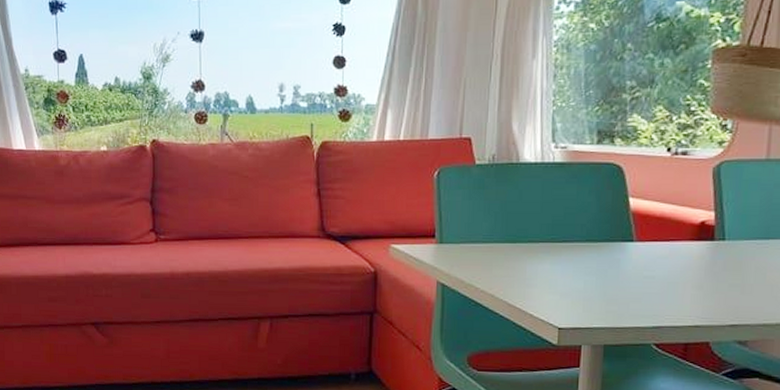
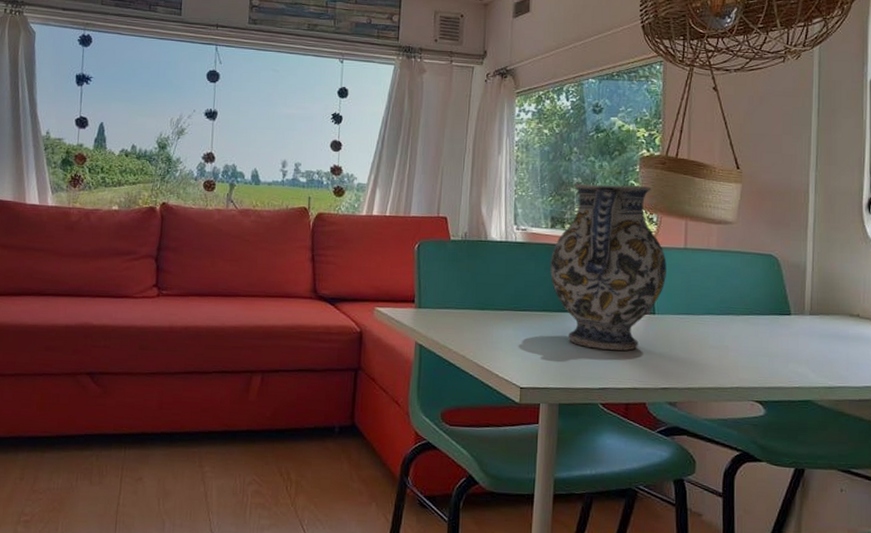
ewer: none [595,86,742,284] -> present [550,183,667,351]

